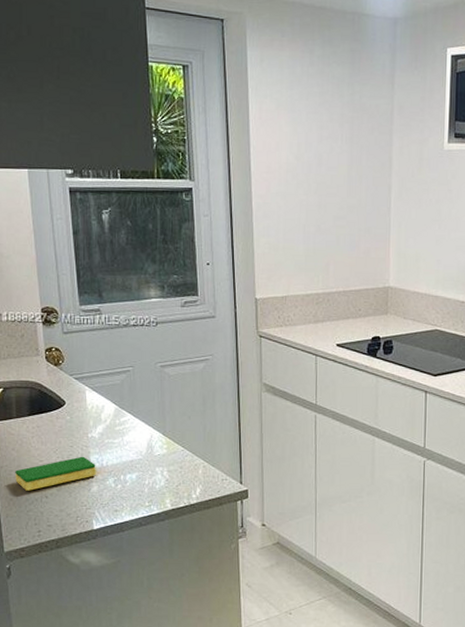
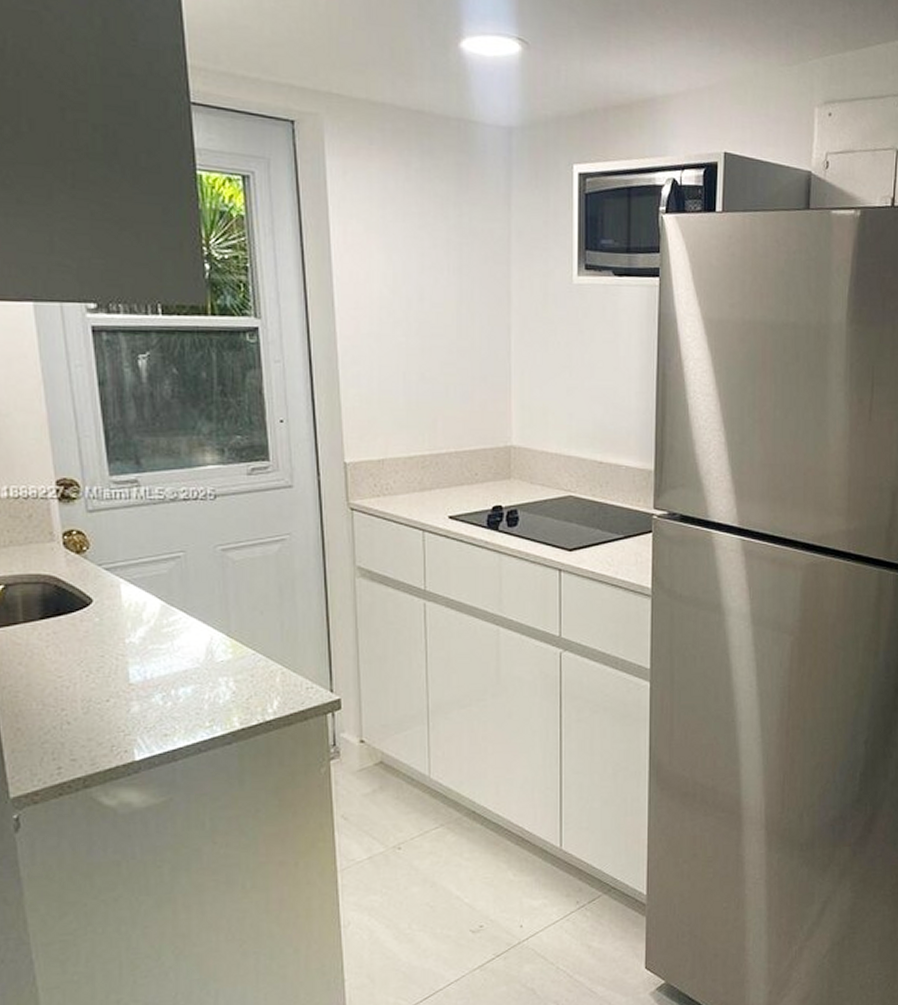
dish sponge: present [15,456,96,491] -> none [23,668,137,717]

